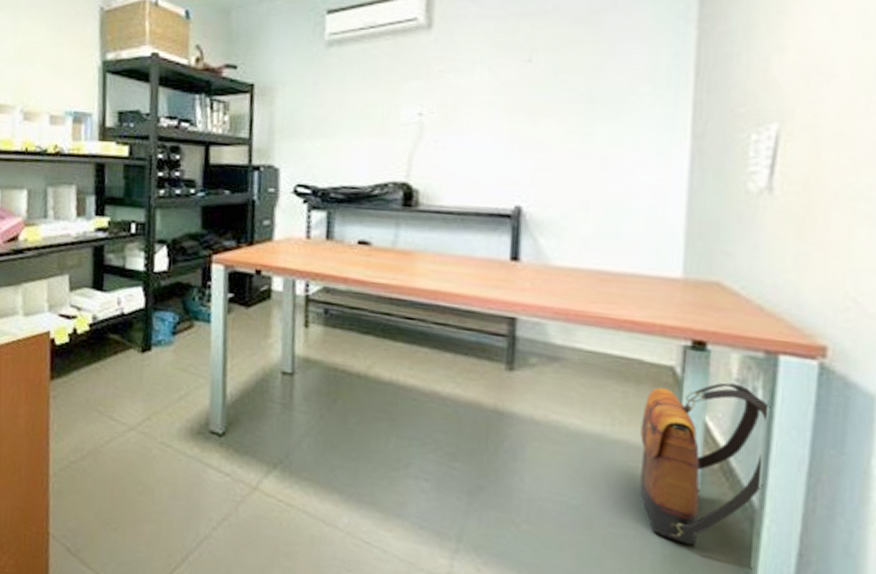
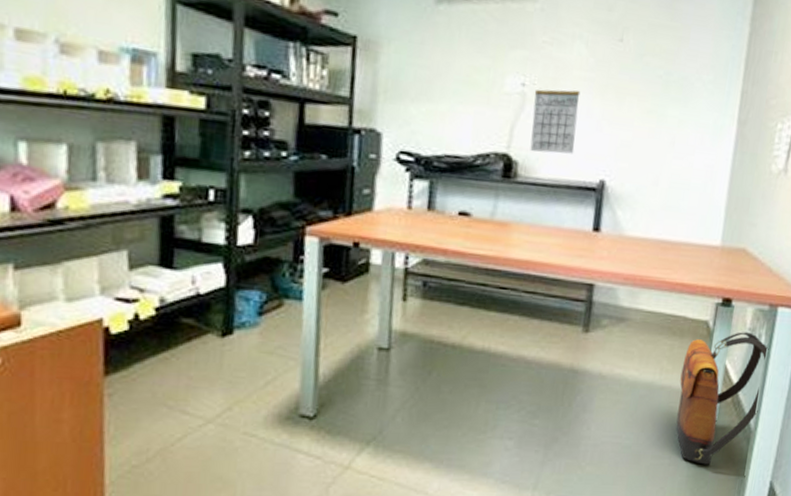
calendar: none [431,115,485,180] -> present [530,89,581,154]

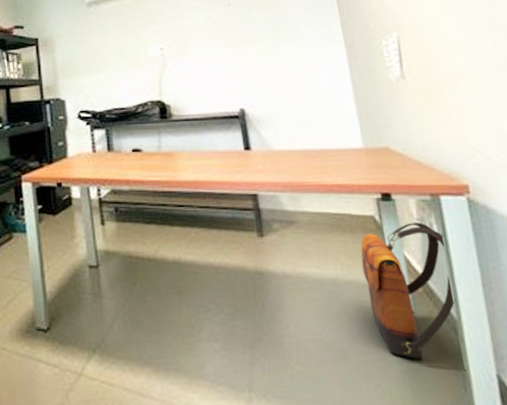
calendar: present [530,89,581,154] -> none [171,45,213,95]

